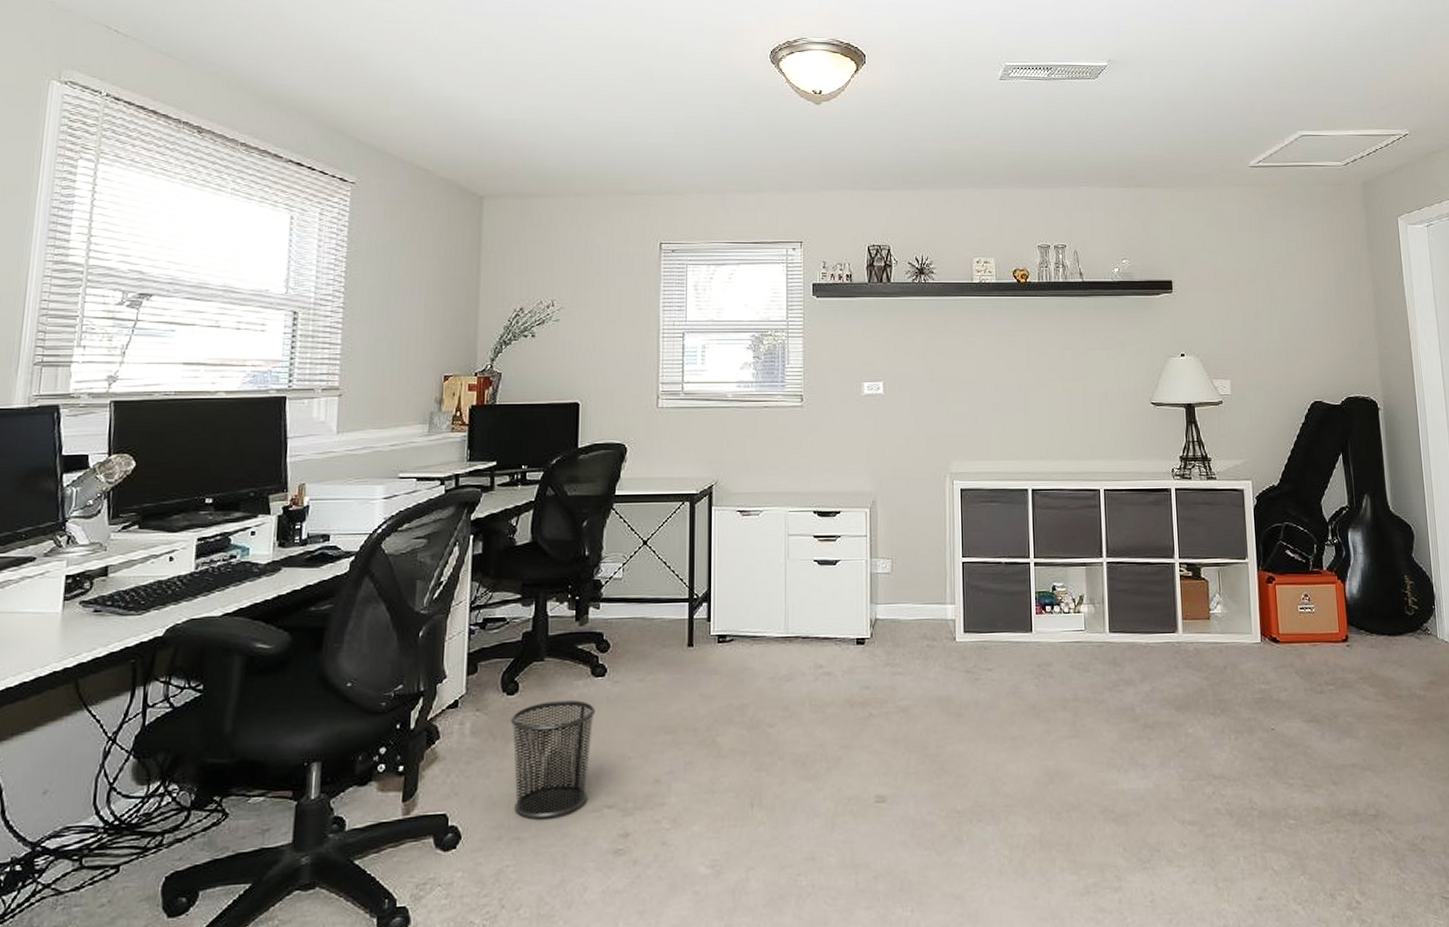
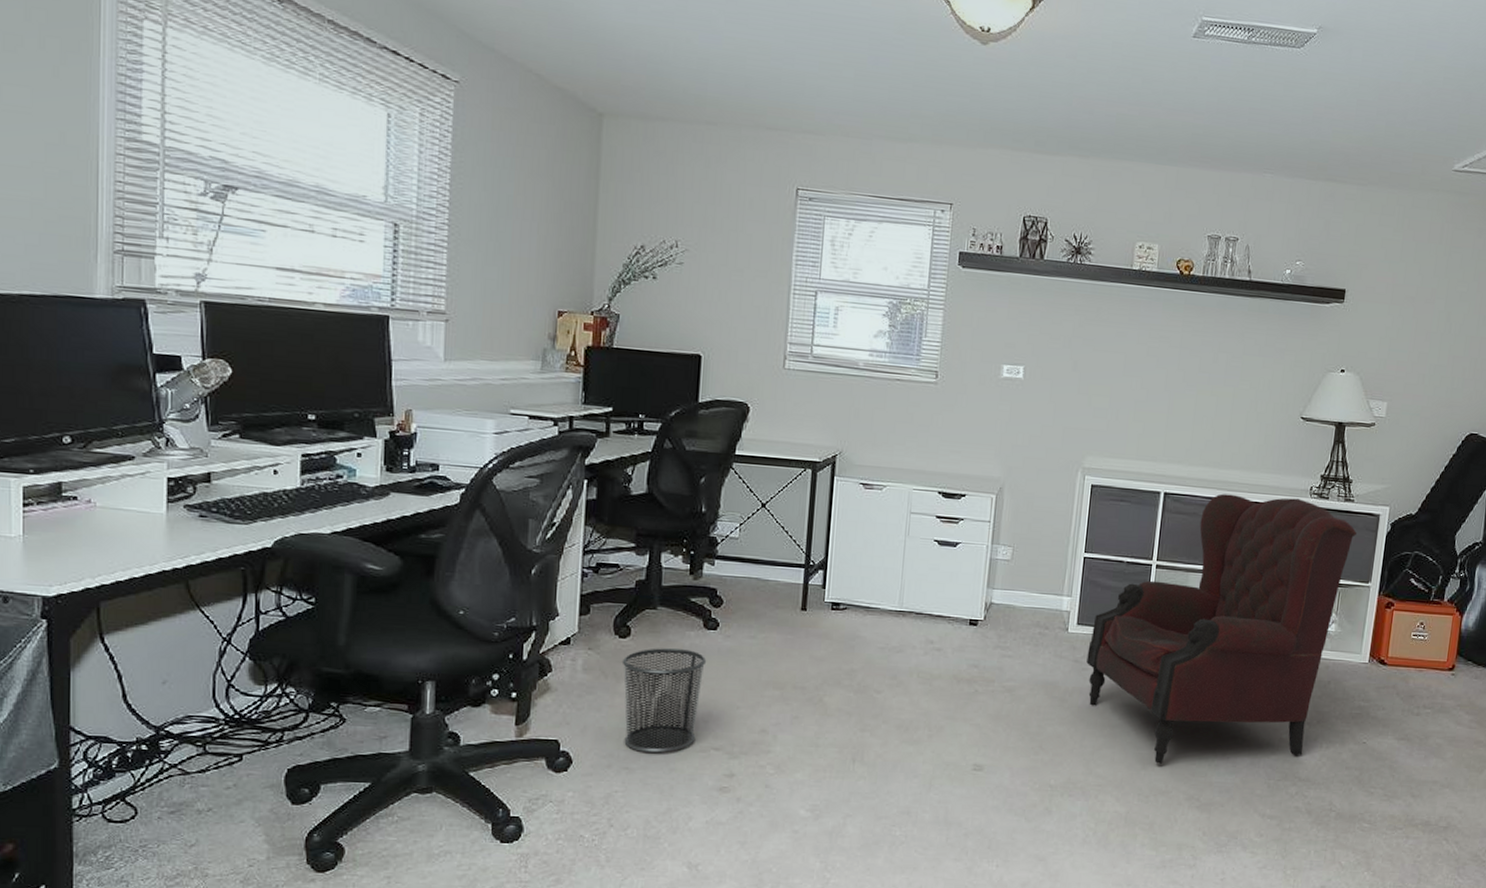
armchair: none [978,482,1224,775] -> present [1086,493,1357,764]

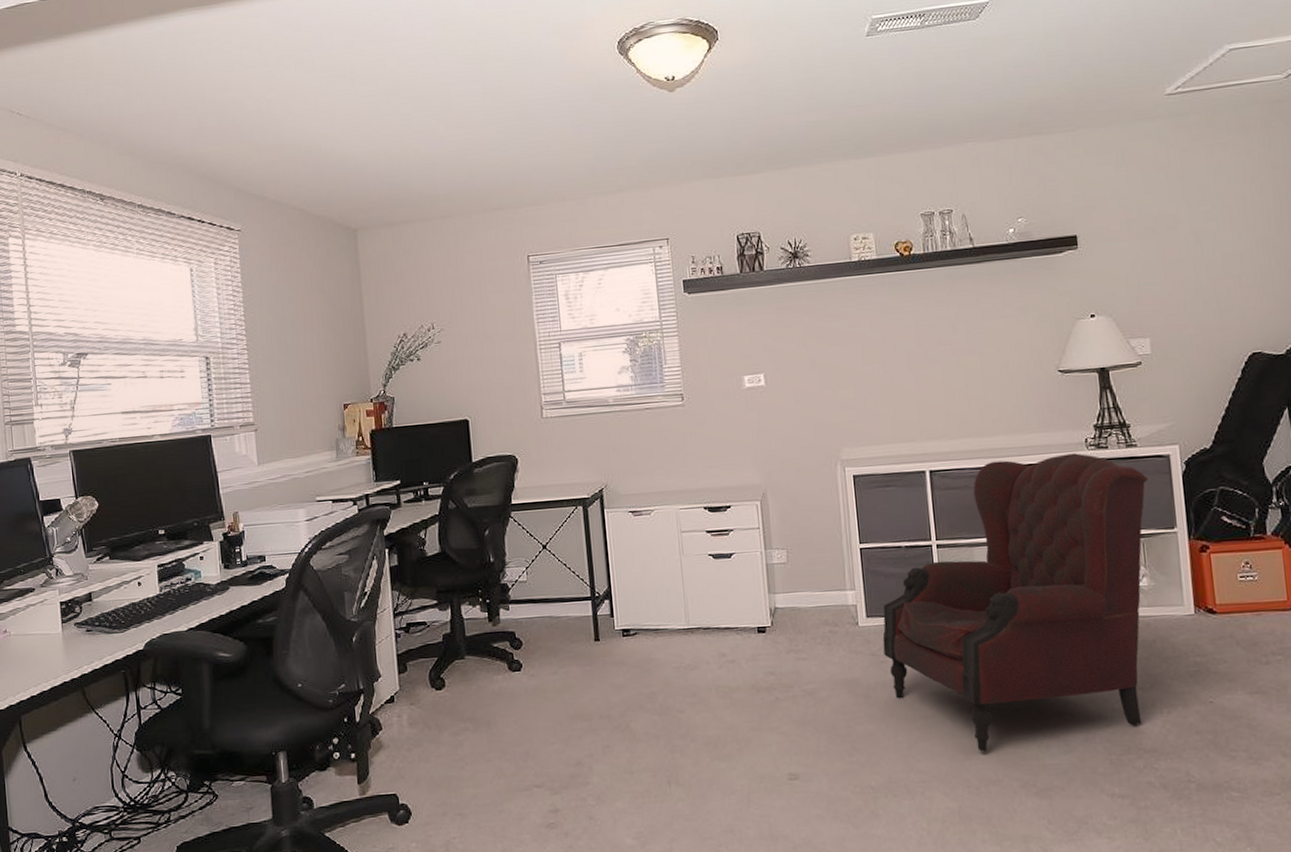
waste bin: present [622,648,707,753] -> none [441,693,518,797]

